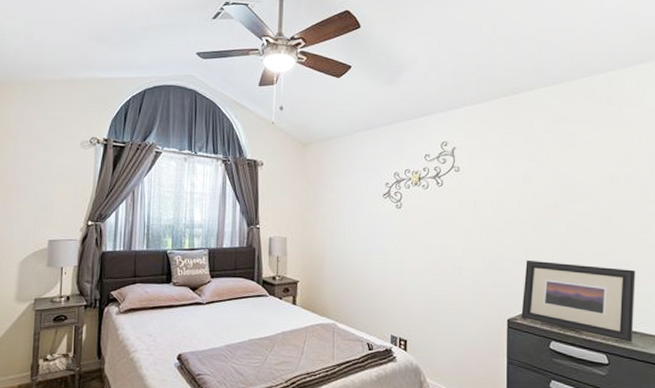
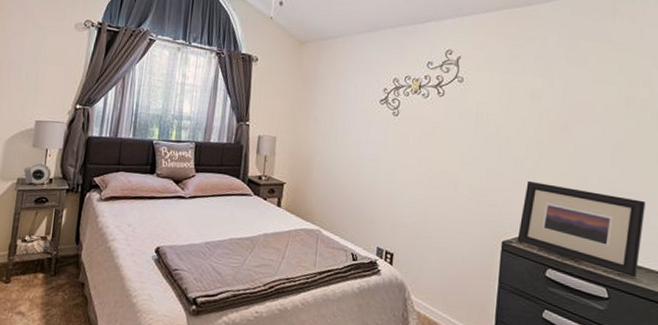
alarm clock: none [40,282,68,305] -> present [23,163,51,185]

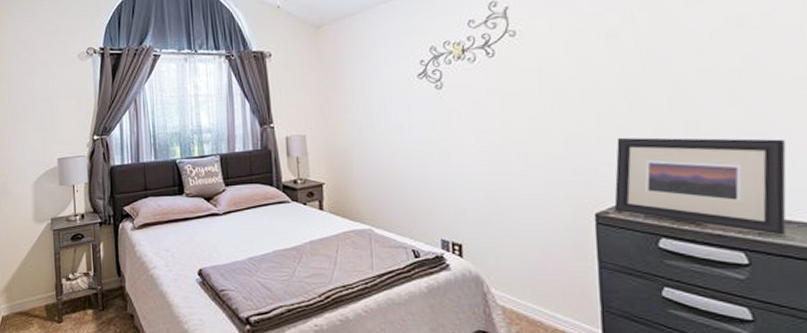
alarm clock: present [23,163,51,185] -> none [55,200,82,224]

